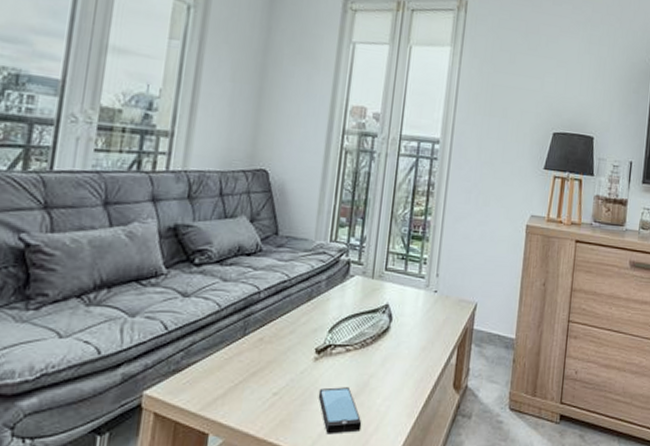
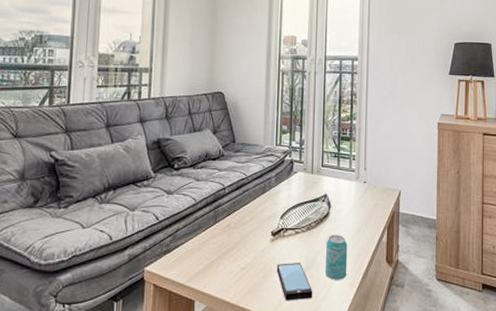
beverage can: none [378,354,409,409] -> present [324,235,348,280]

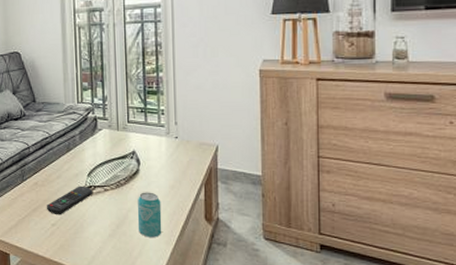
remote control: none [238,228,285,259] -> present [47,186,93,215]
smartphone: present [276,263,313,301] -> none [87,220,127,257]

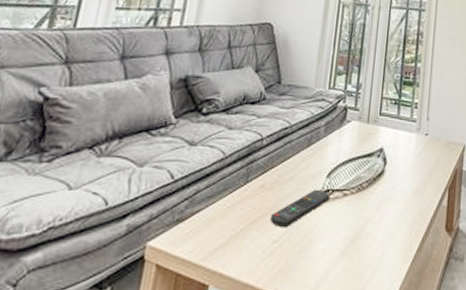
beverage can: present [137,192,162,237] -> none [374,197,403,254]

